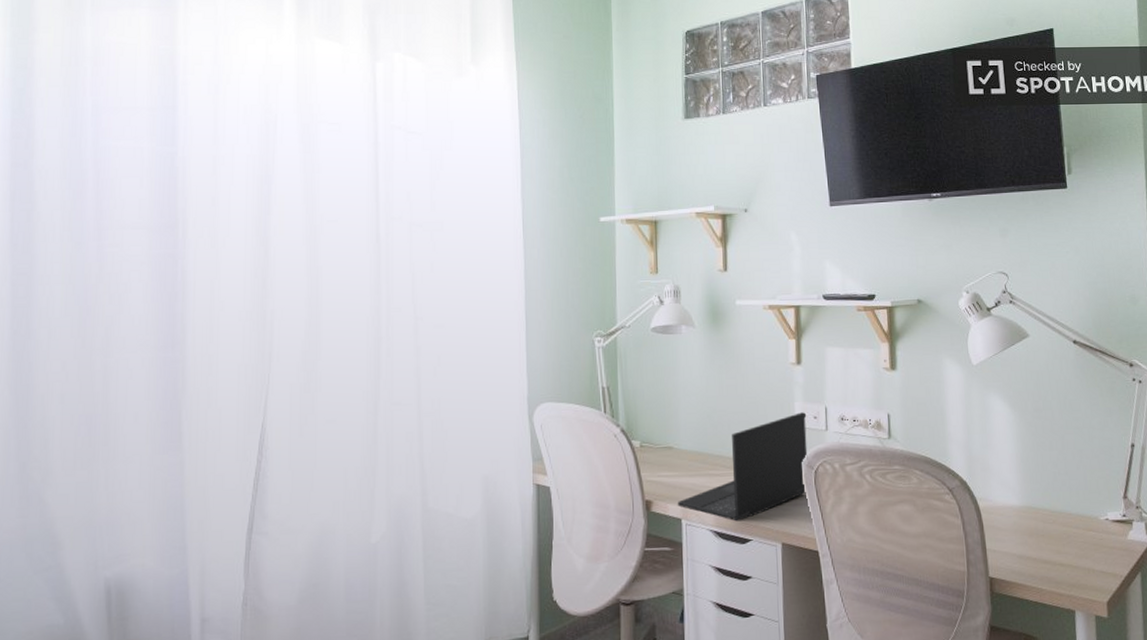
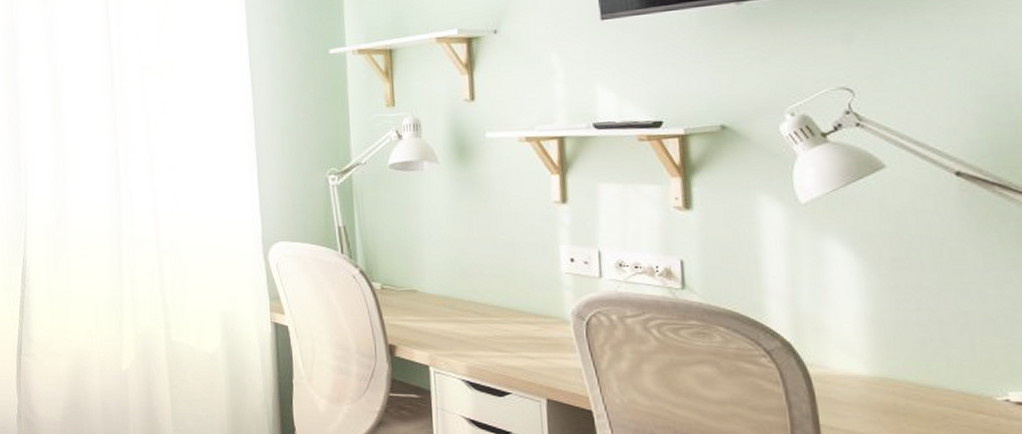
laptop: present [678,412,808,522] -> none [425,256,578,372]

